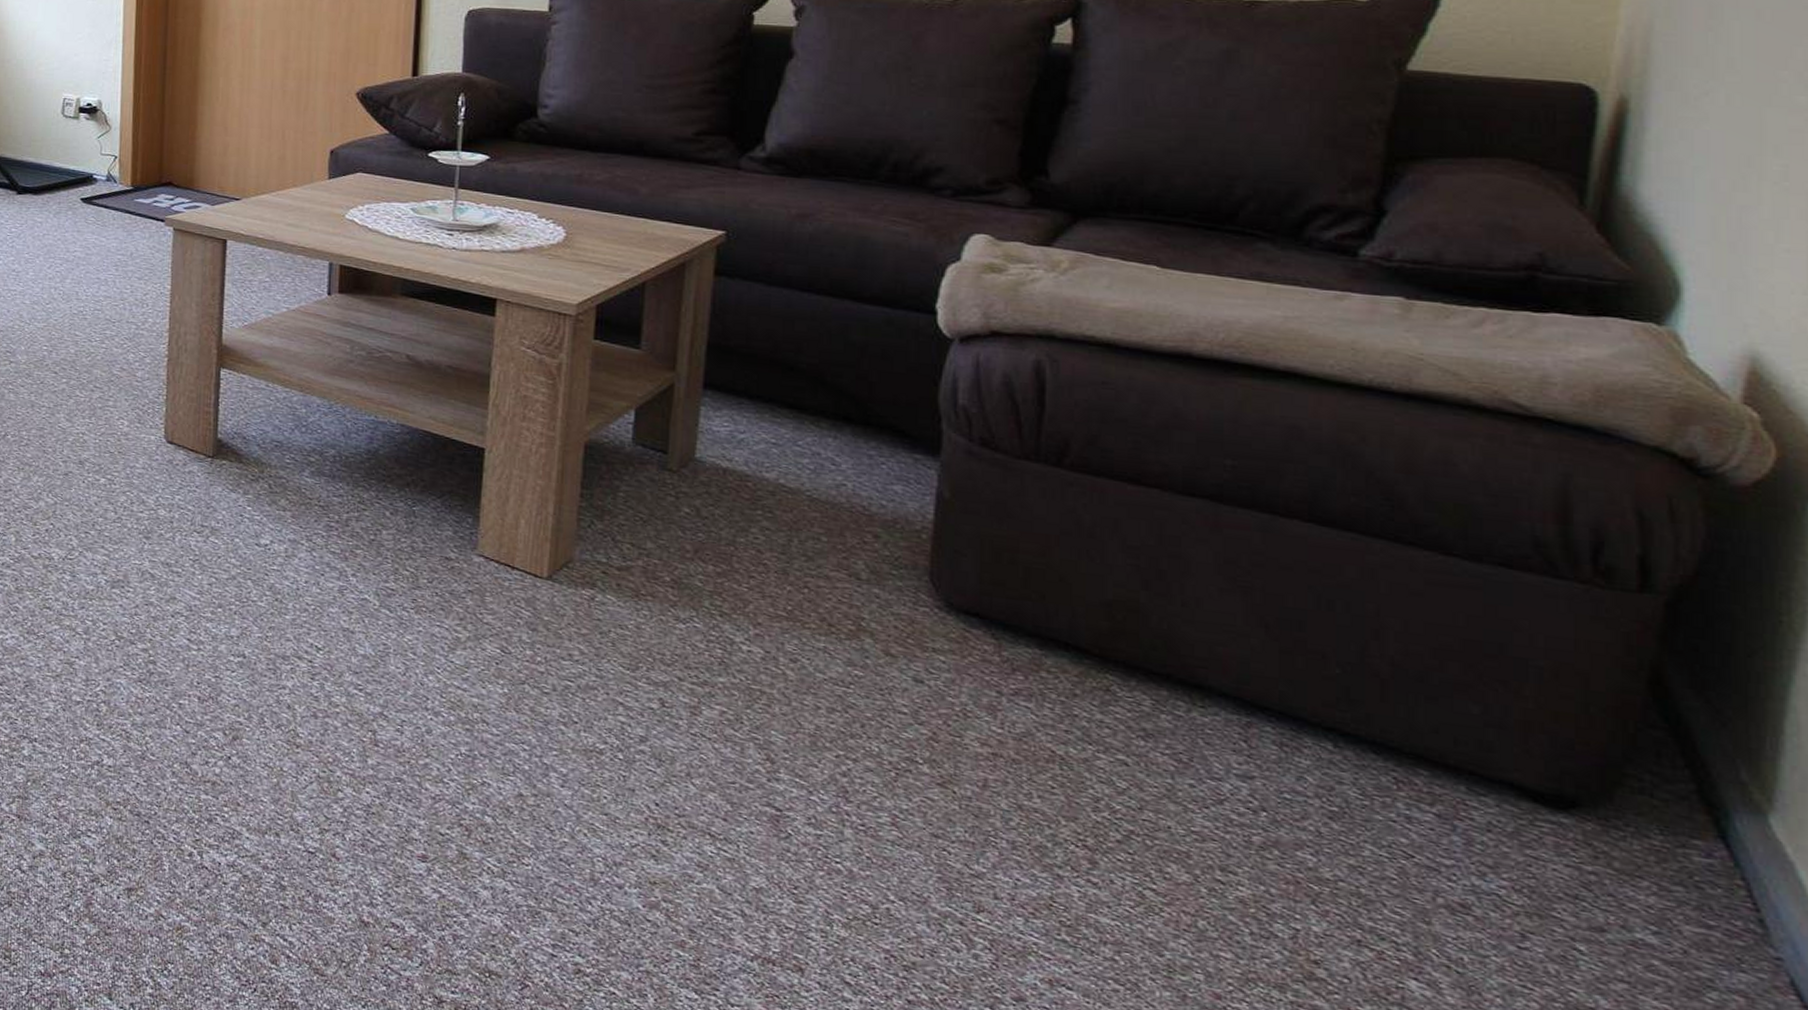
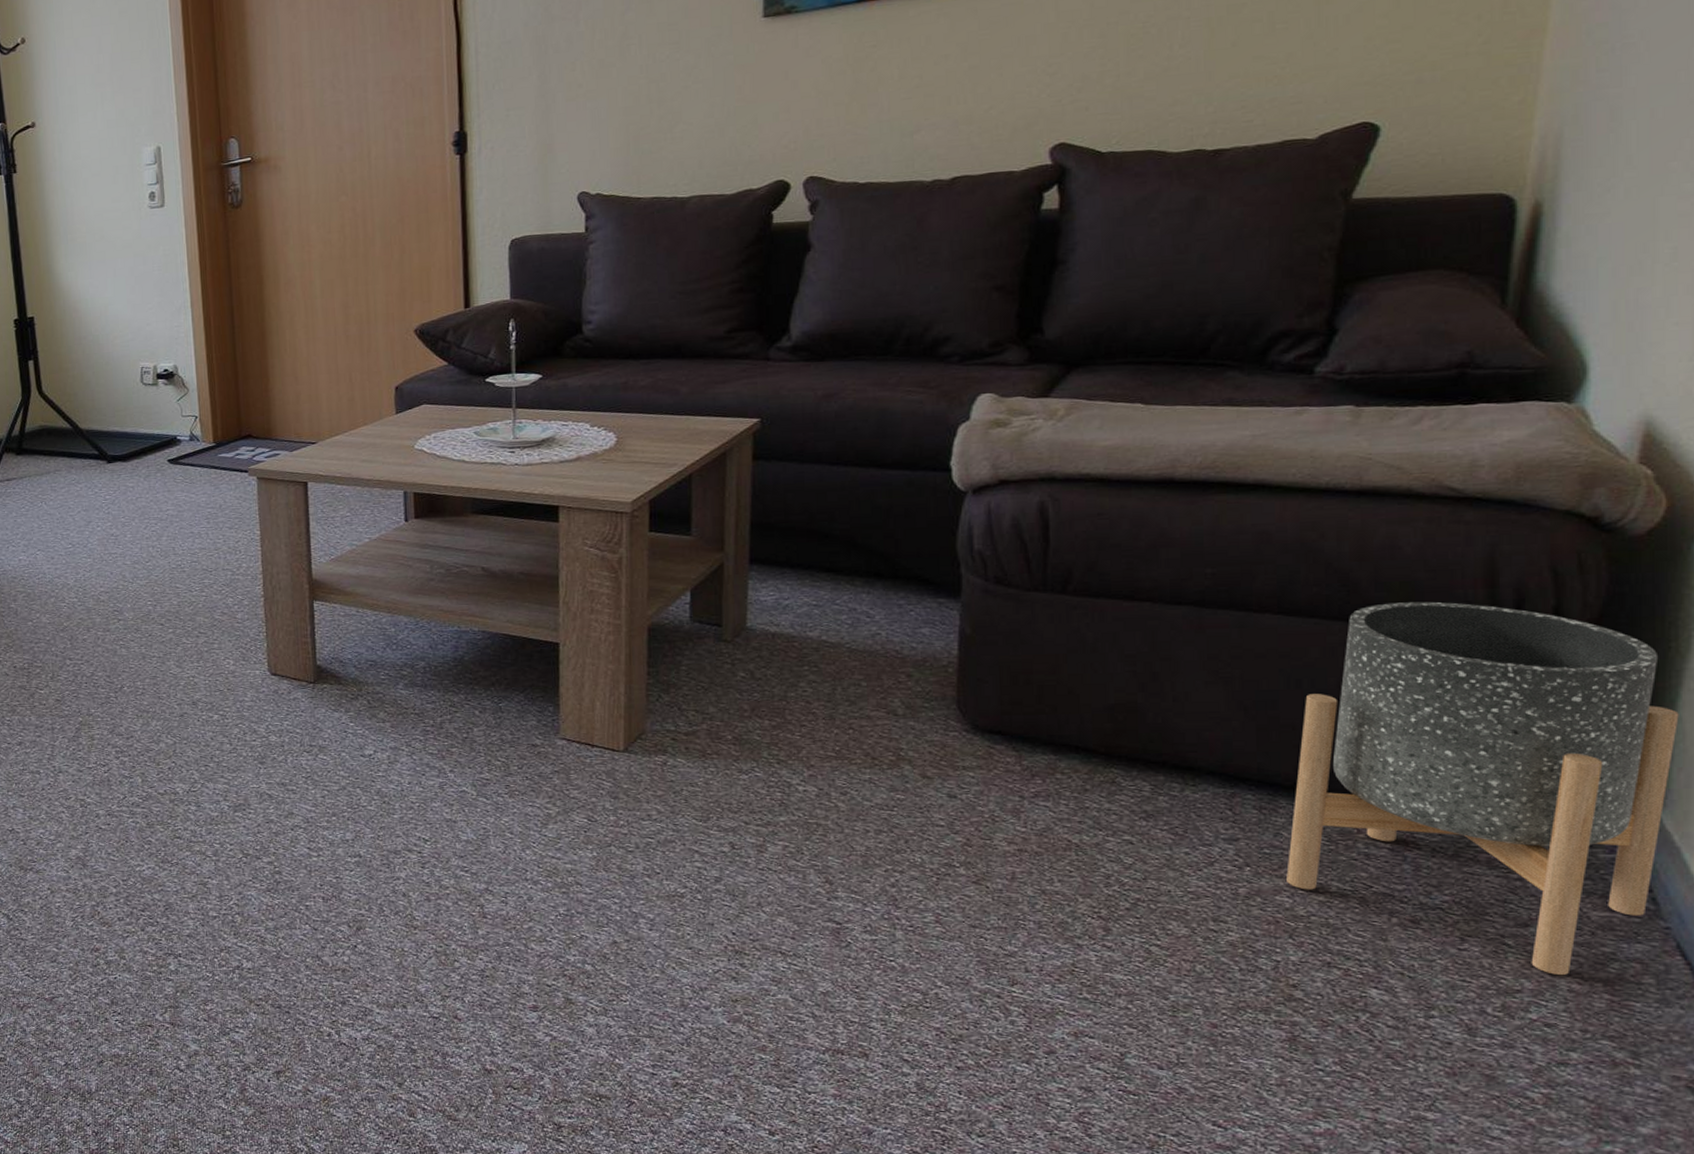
planter: none [1310,525,1792,999] -> present [1286,601,1679,976]

